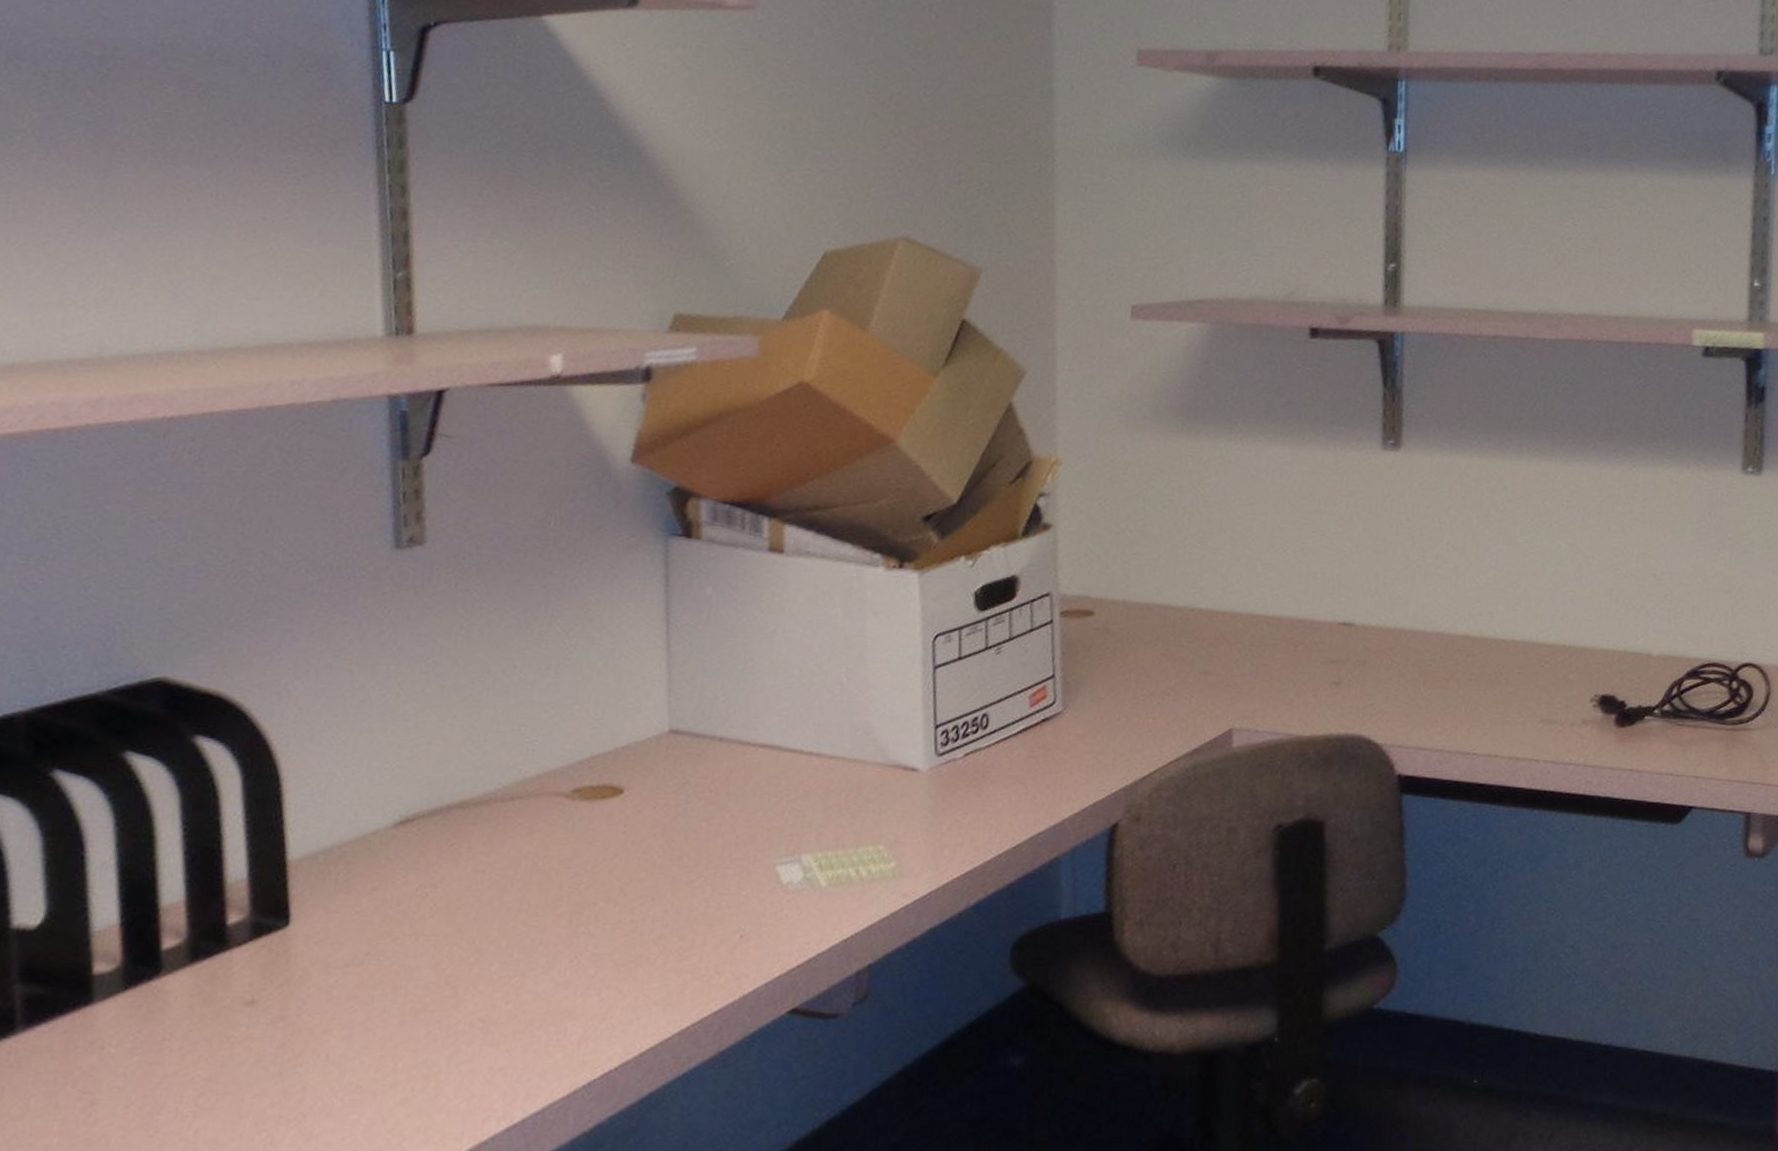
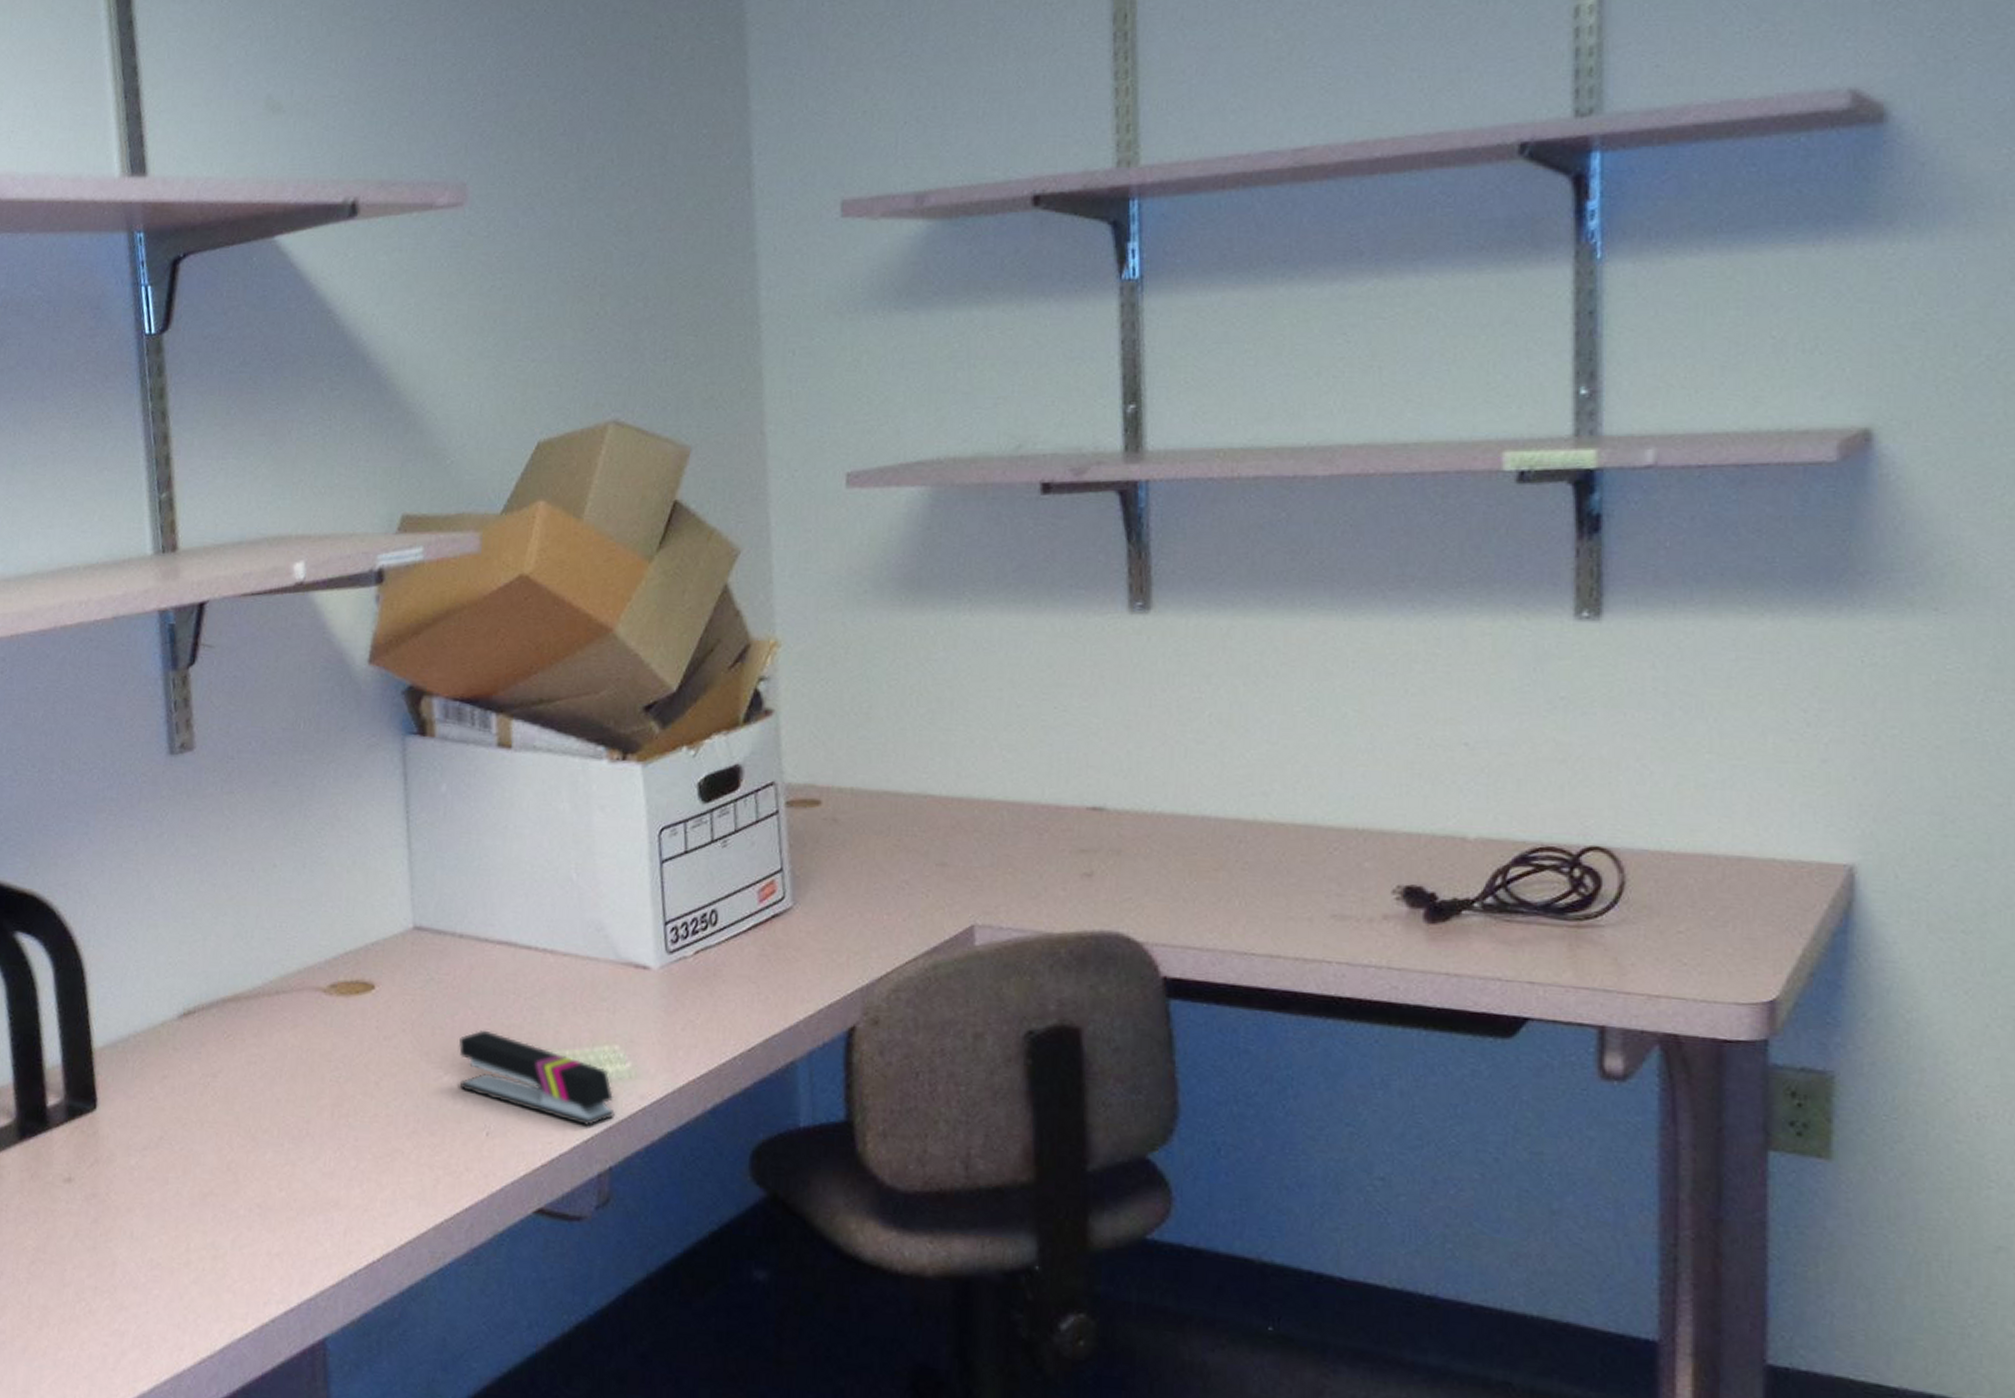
stapler: none [713,832,877,926] -> present [459,1029,615,1126]

